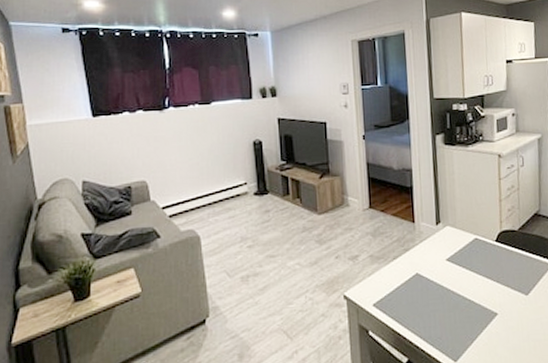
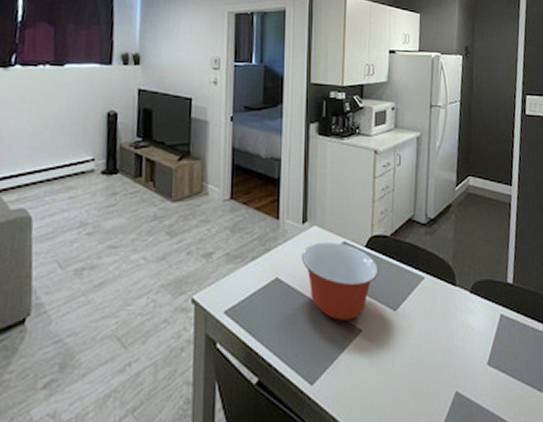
mixing bowl: none [437,239,510,306] -> present [301,242,379,321]

